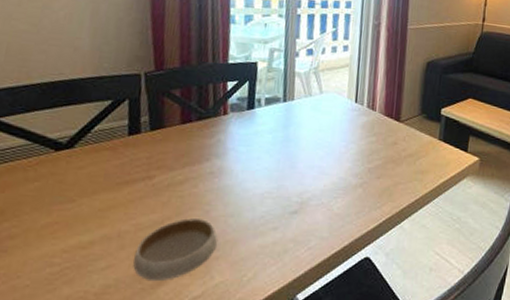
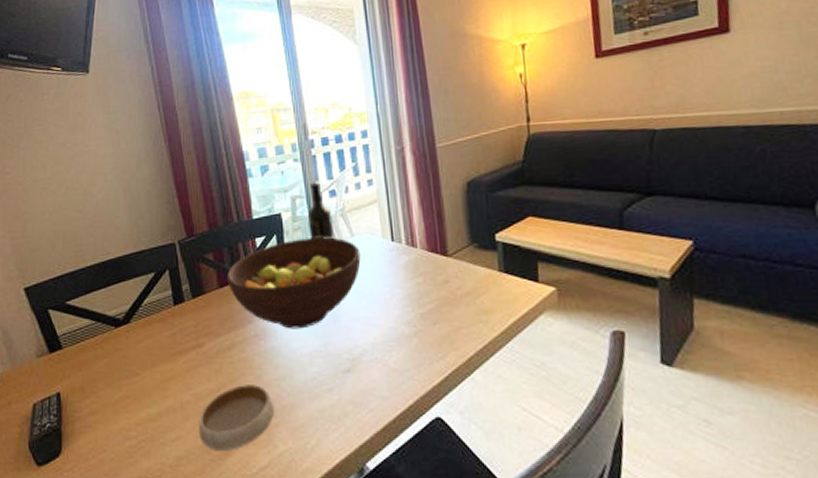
fruit bowl: none [190,88,326,171] -> present [226,237,361,329]
wine bottle: none [281,39,307,94] -> present [307,182,335,240]

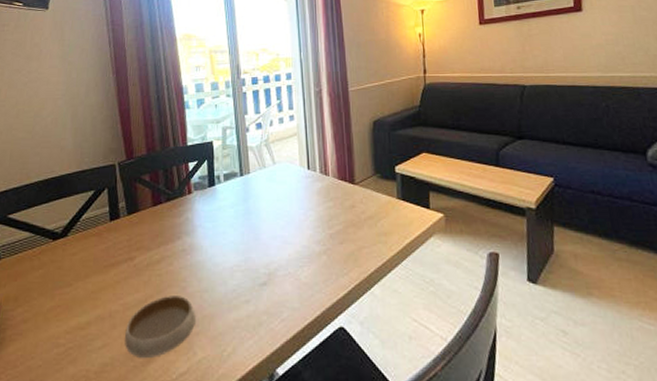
fruit bowl: present [226,237,361,329] -> none [160,164,280,245]
wine bottle: present [307,182,335,240] -> none [236,115,259,167]

